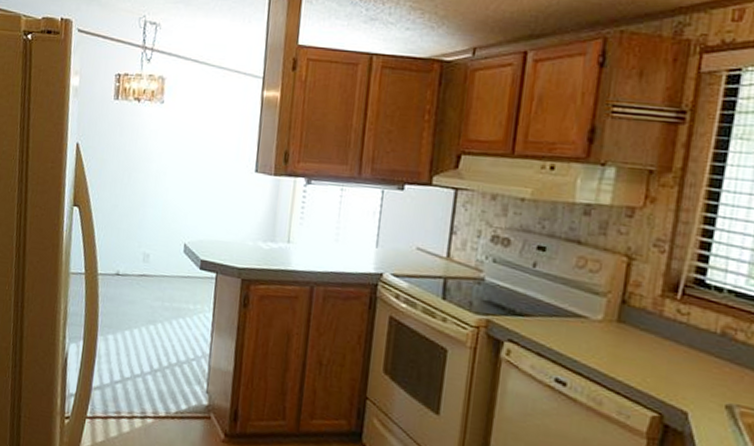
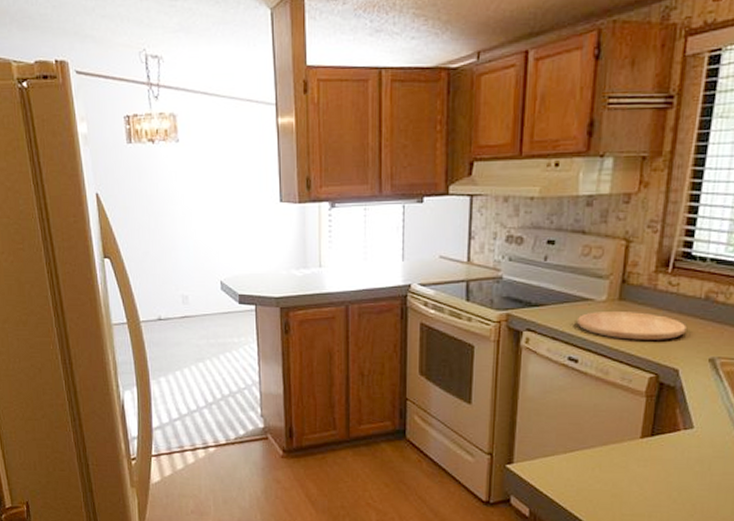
cutting board: none [566,331,698,376] -> present [576,312,686,340]

